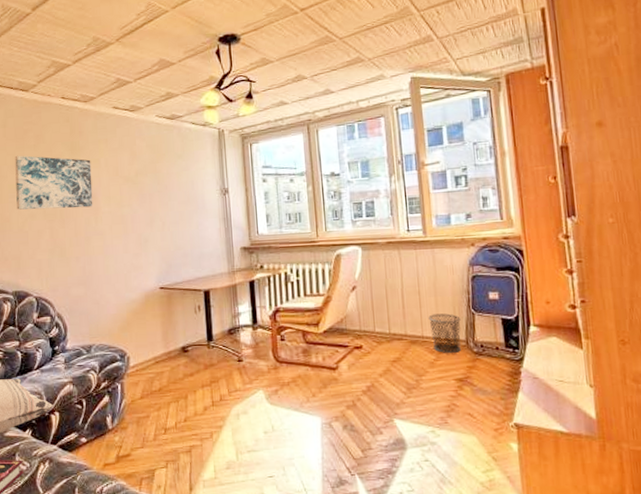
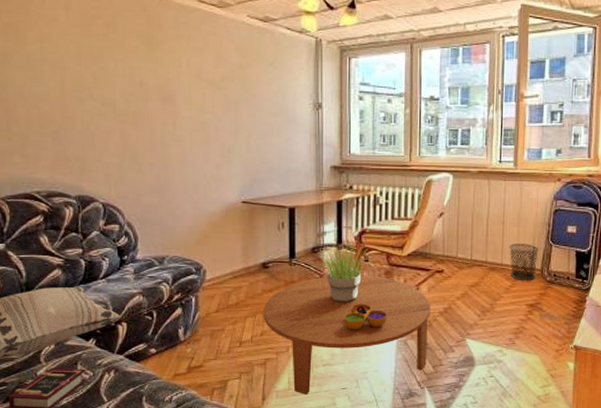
wall art: present [15,155,93,210] -> none [79,44,171,110]
coffee table: none [186,355,355,484] -> present [264,275,431,394]
potted plant: none [235,324,286,384] -> present [319,244,370,302]
decorative bowl: none [265,384,309,413] -> present [344,303,388,330]

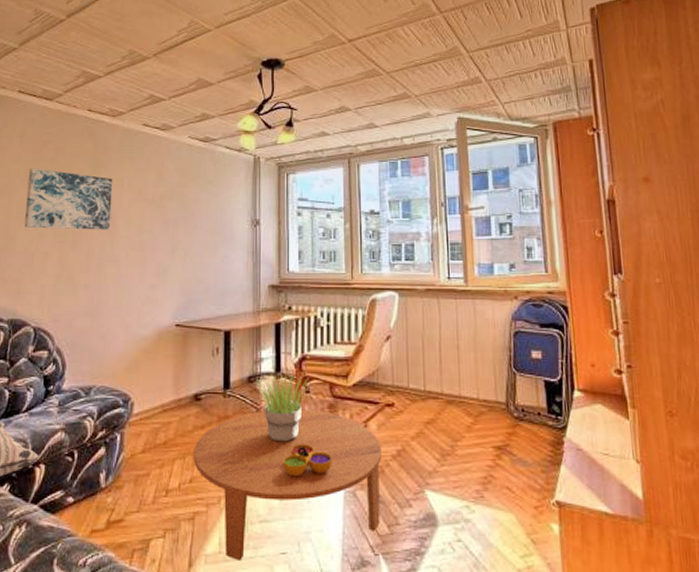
wall art: none [79,44,171,110] -> present [24,168,113,230]
waste bin: present [509,243,539,281] -> none [467,372,501,418]

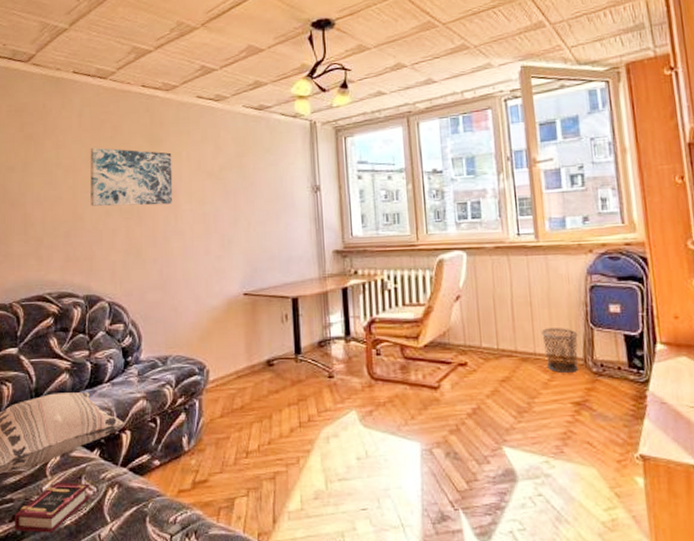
coffee table: present [194,409,382,560] -> none [270,371,459,516]
potted plant: present [255,372,311,442] -> none [326,336,382,404]
decorative bowl: present [283,444,333,477] -> none [358,405,408,437]
waste bin: none [467,372,501,418] -> present [541,328,578,374]

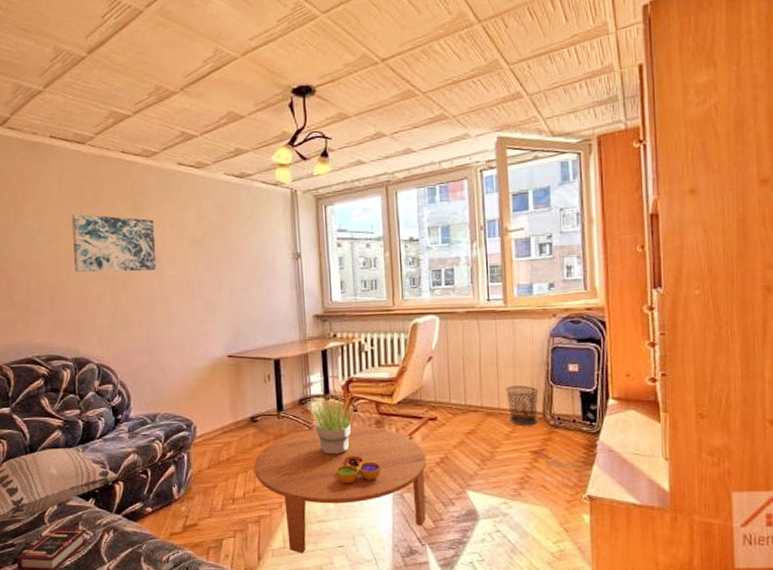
coffee table: none [270,371,459,516] -> present [254,425,426,553]
potted plant: none [326,336,382,404] -> present [306,394,358,455]
decorative bowl: none [358,405,408,437] -> present [336,455,381,484]

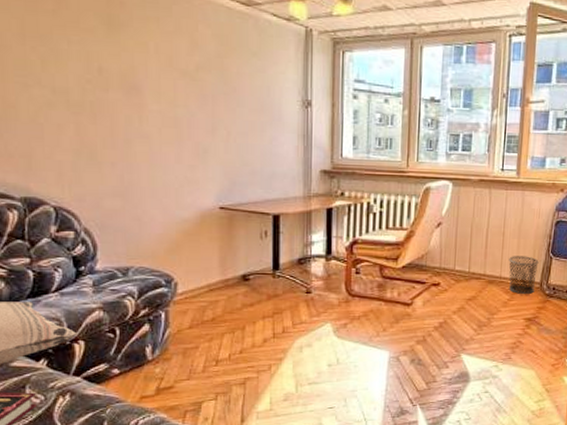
wall art: present [71,213,157,273] -> none [23,20,137,102]
coffee table: present [254,425,426,553] -> none [243,288,425,415]
potted plant: present [306,394,358,455] -> none [306,255,362,317]
decorative bowl: present [336,455,381,484] -> none [332,318,380,347]

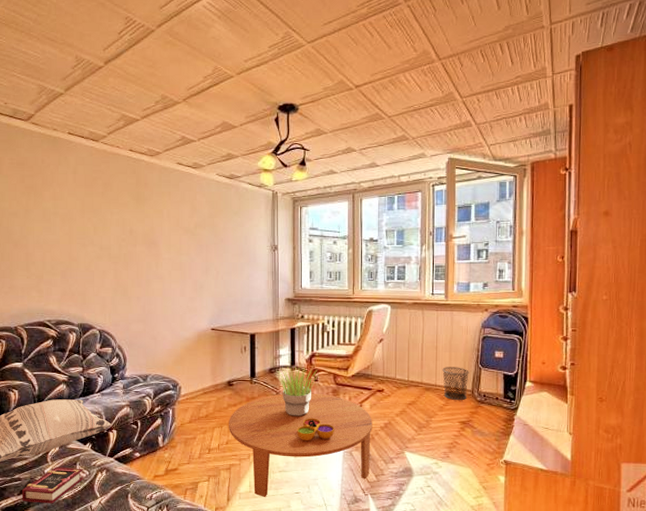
coffee table: none [243,288,425,415] -> present [229,393,373,497]
potted plant: none [306,255,362,317] -> present [275,366,319,417]
decorative bowl: none [332,318,380,347] -> present [297,418,335,441]

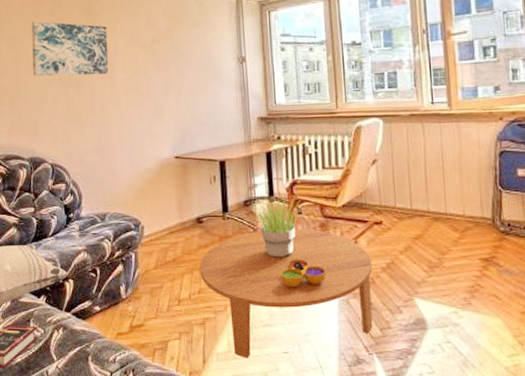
wall art: none [84,201,155,253] -> present [31,21,109,76]
waste bin: present [442,367,469,401] -> none [453,190,487,233]

